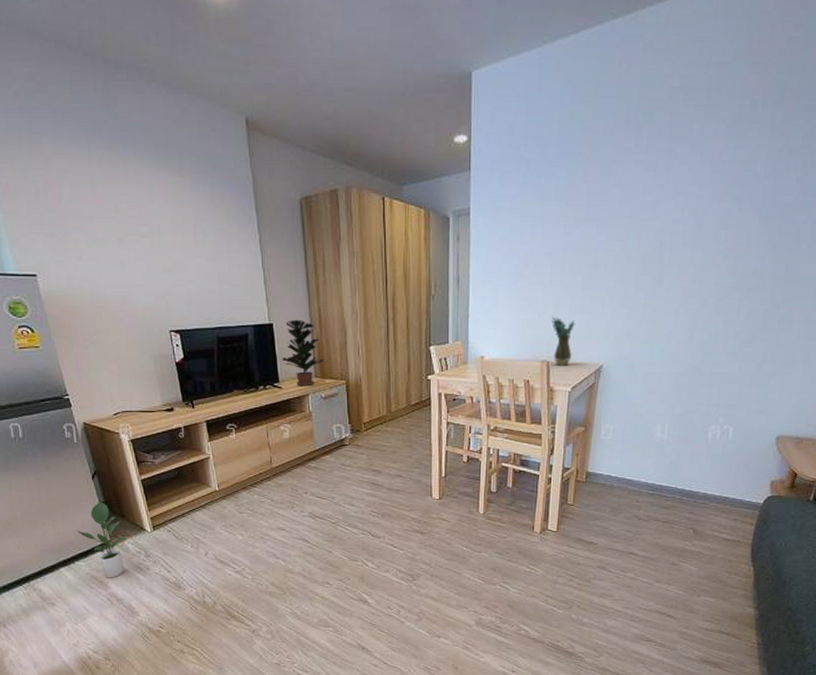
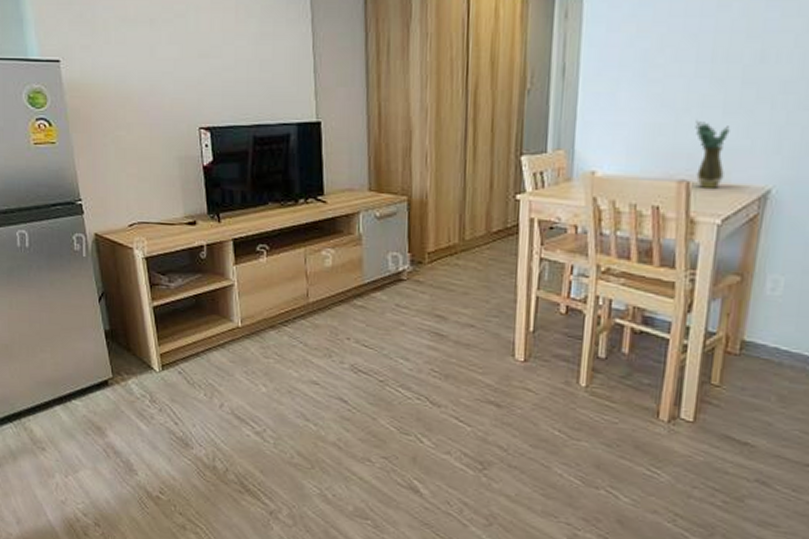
potted plant: present [77,502,127,578] -> none [77,329,131,425]
potted plant: present [281,319,324,387] -> none [328,117,382,202]

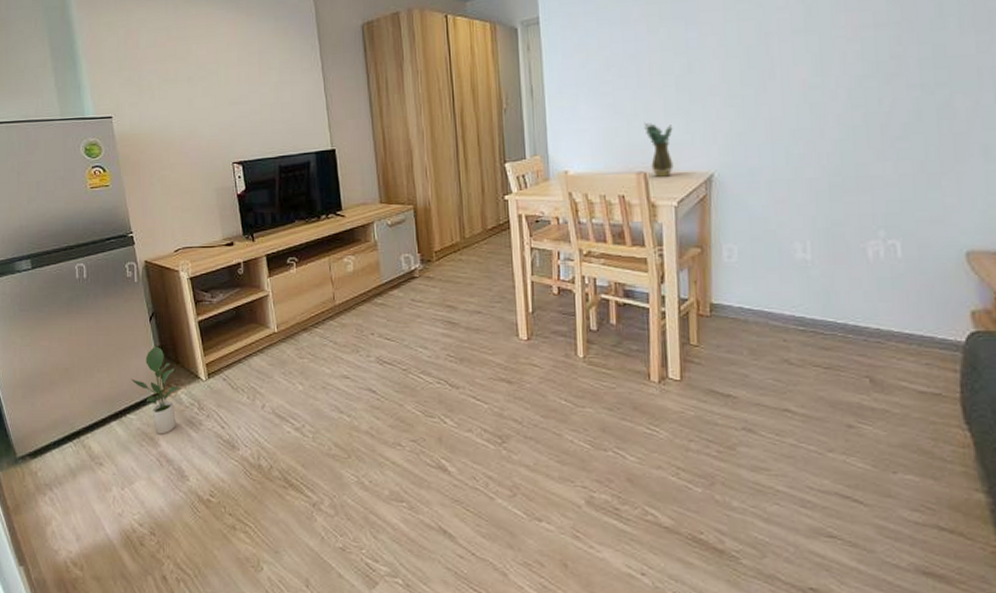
potted plant: none [77,329,131,425] -> present [131,346,180,434]

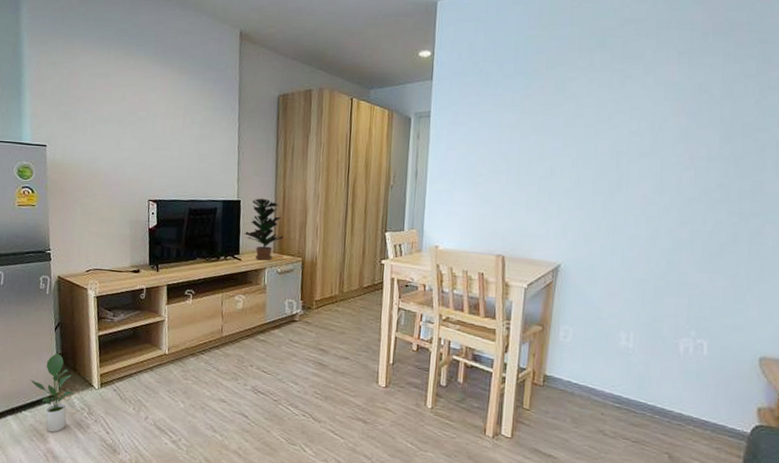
potted plant: none [344,143,390,214] -> present [244,198,284,261]
vase: present [644,122,674,177] -> none [507,213,531,262]

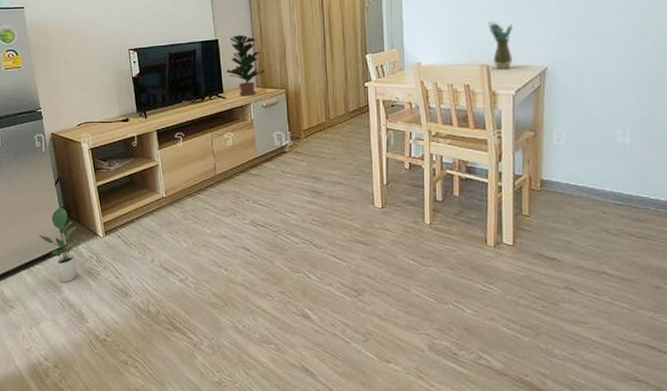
vase: none [507,213,531,262] -> present [488,21,513,69]

